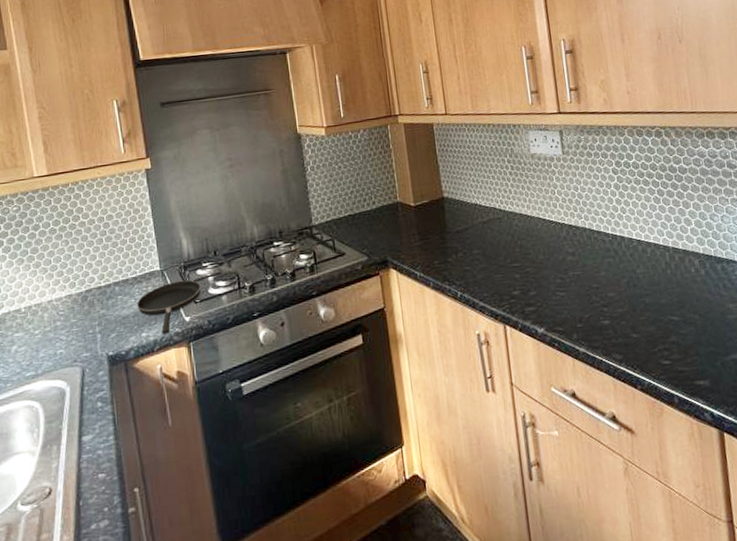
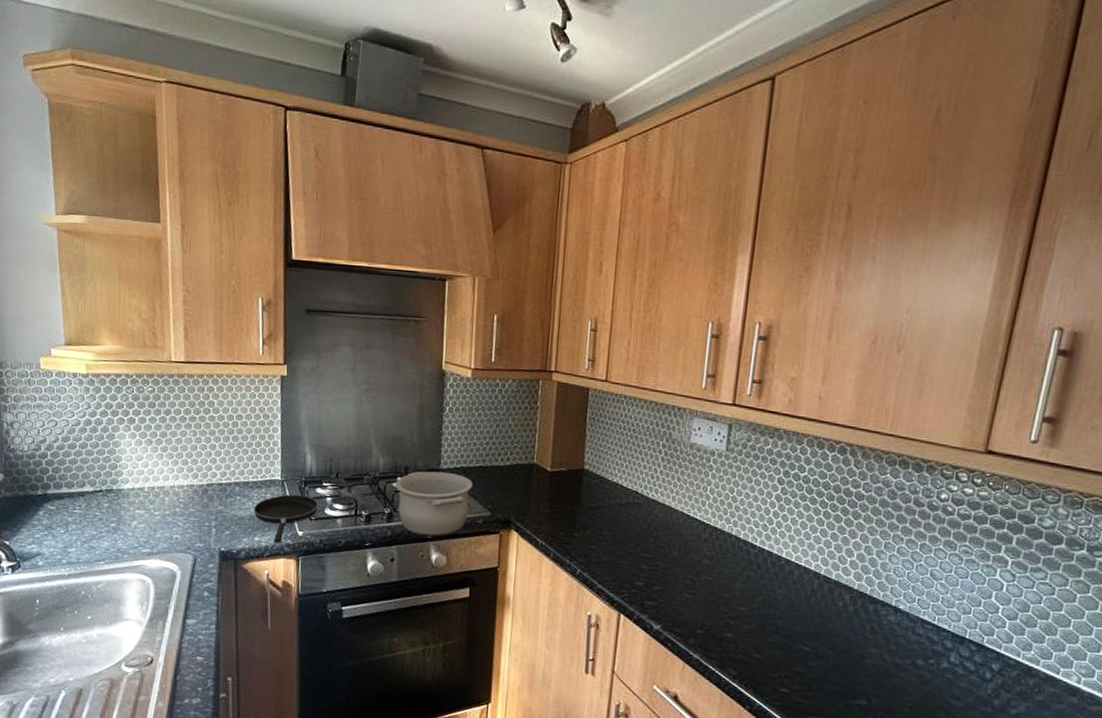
cooking pot: none [272,227,347,294] -> present [395,471,474,536]

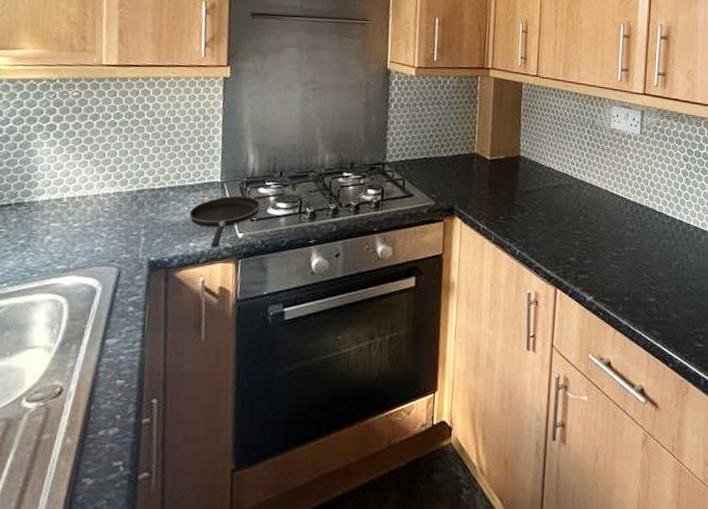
cooking pot: present [395,471,474,536] -> none [341,165,418,228]

